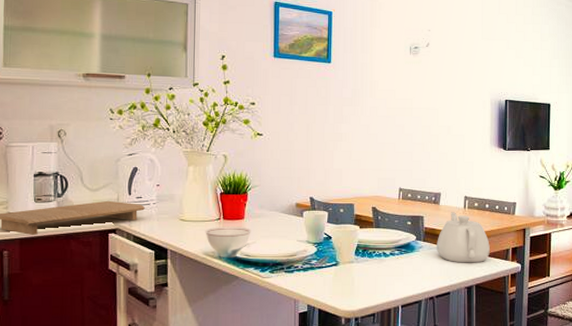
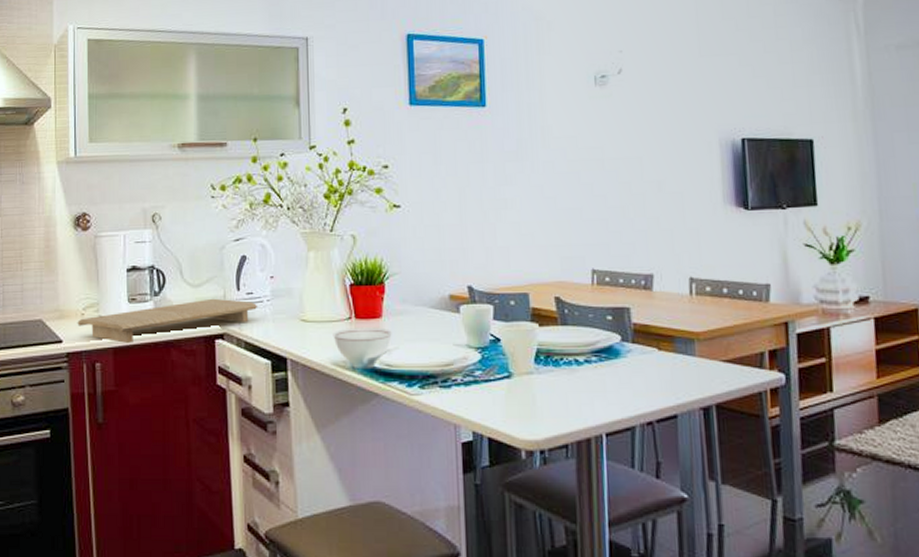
teapot: present [436,212,490,263] -> none [651,300,735,373]

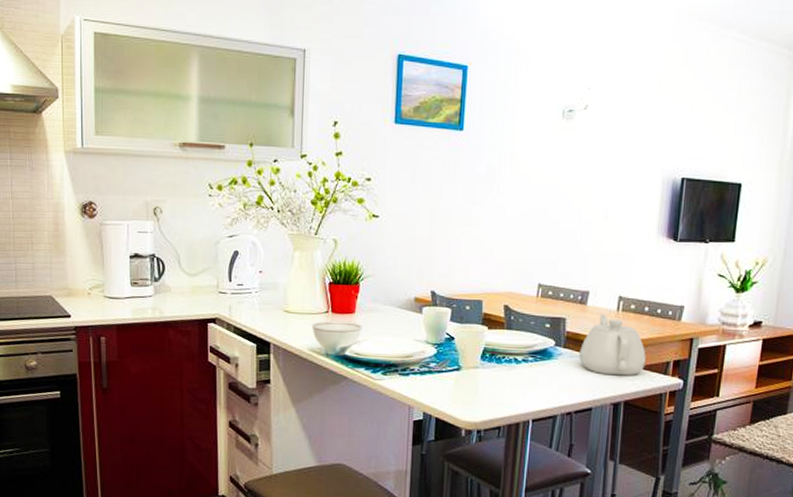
cutting board: present [77,298,257,343] -> none [84,287,246,321]
teapot: none [651,300,735,373] -> present [578,314,646,376]

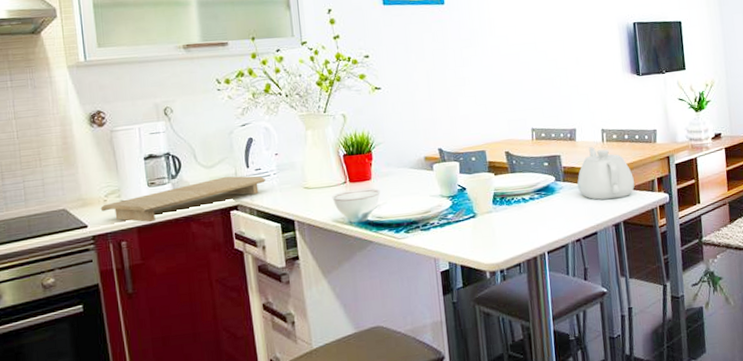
cutting board: none [84,287,246,321] -> present [100,176,265,222]

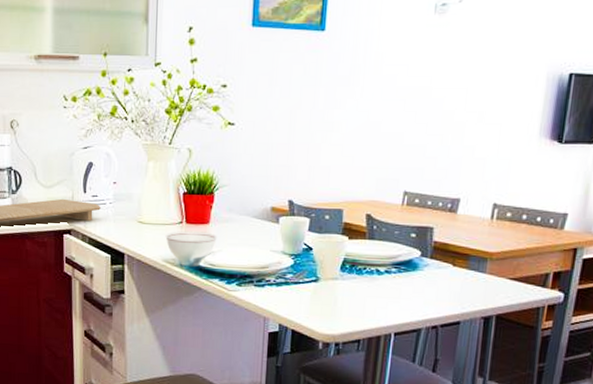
teapot: present [577,147,635,200] -> none [446,223,523,289]

